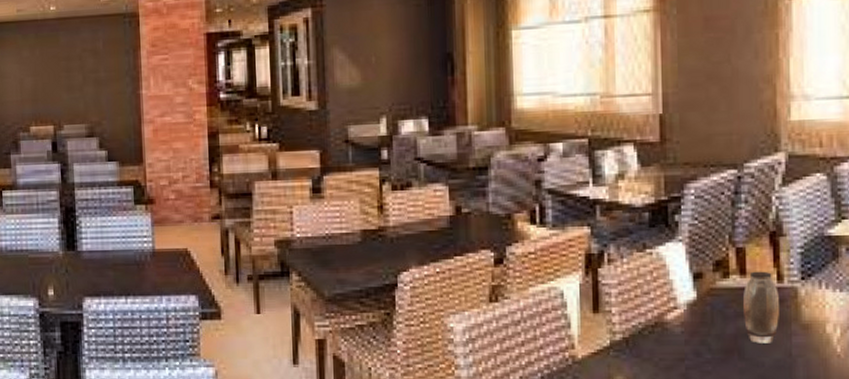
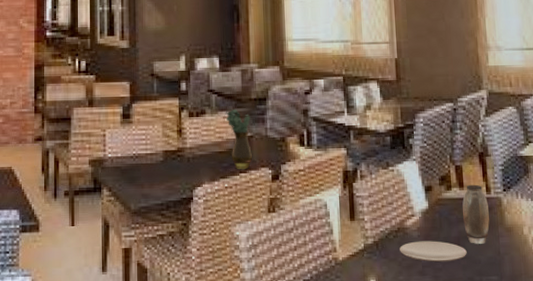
vase: none [436,178,471,252] -> present [225,107,253,170]
plate: none [656,338,746,364] -> present [400,241,467,263]

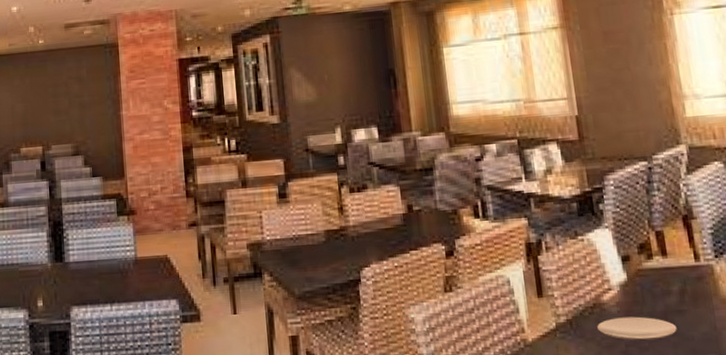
vase: present [225,107,253,170] -> none [388,180,423,247]
vase: present [462,184,490,244] -> none [667,251,701,319]

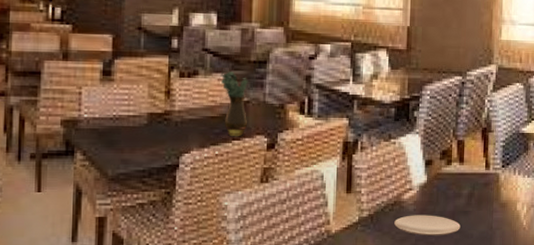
vase: none [388,180,423,247] -> present [220,69,248,137]

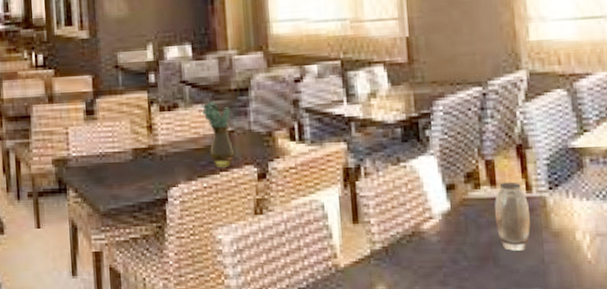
plate: present [394,215,461,237] -> none [415,246,501,271]
vase: none [460,160,486,219] -> present [494,182,530,251]

